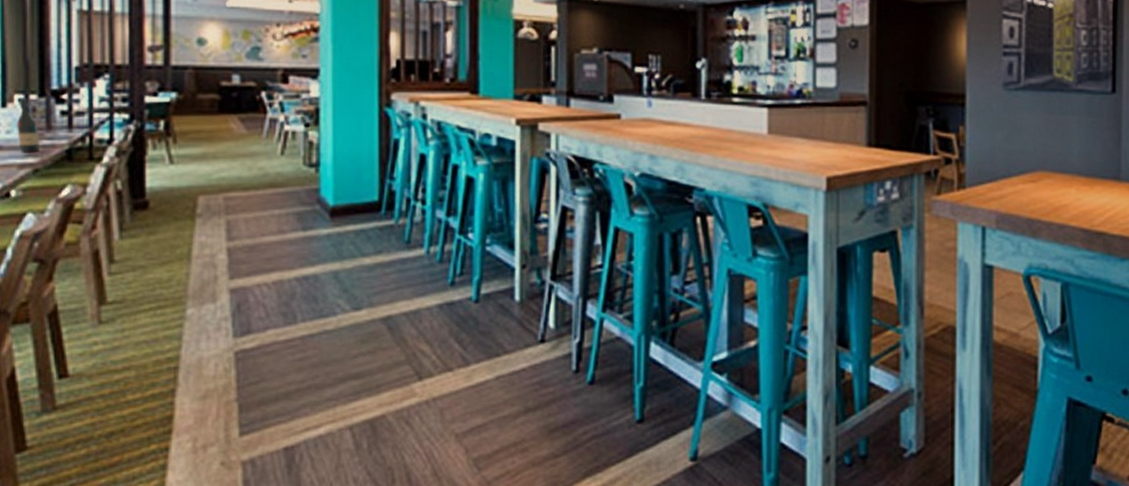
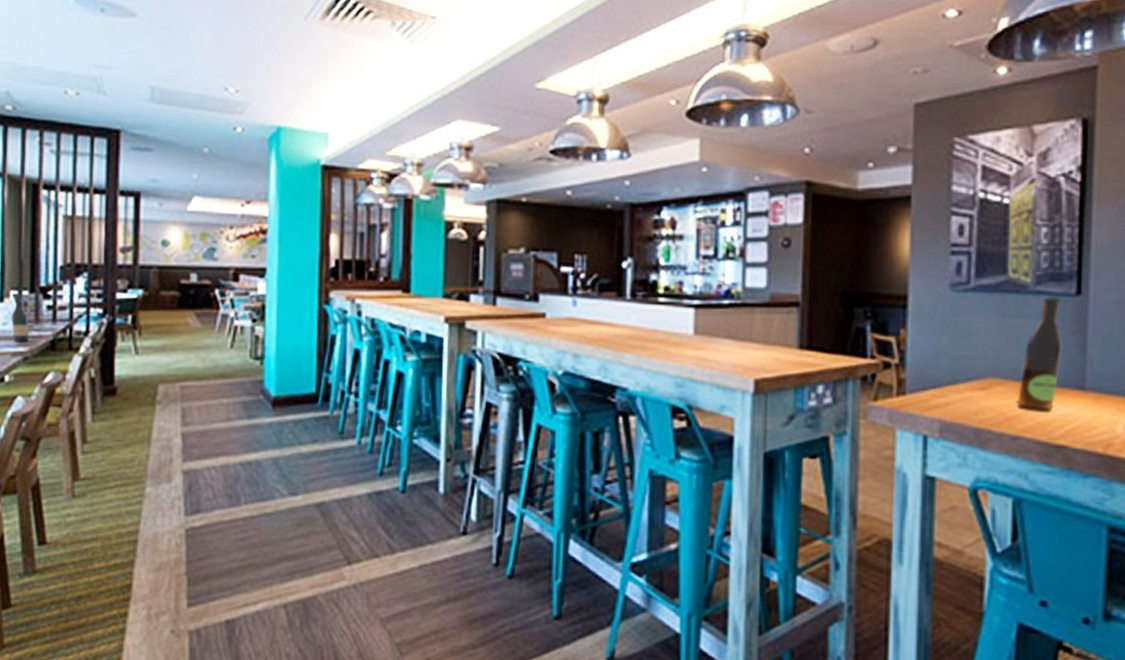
bottle: none [1063,94,1101,204] -> present [1016,296,1063,414]

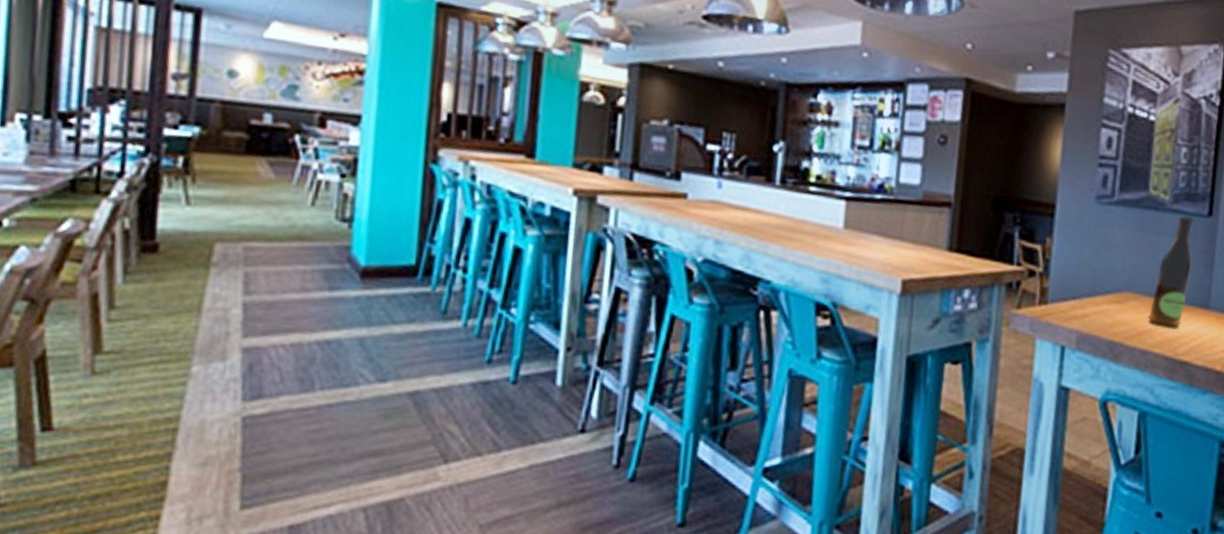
wine bottle: present [11,294,30,343] -> none [15,118,41,180]

